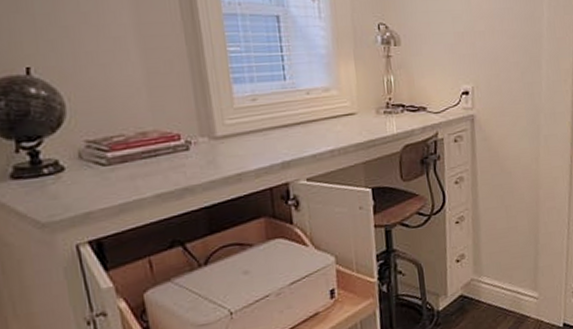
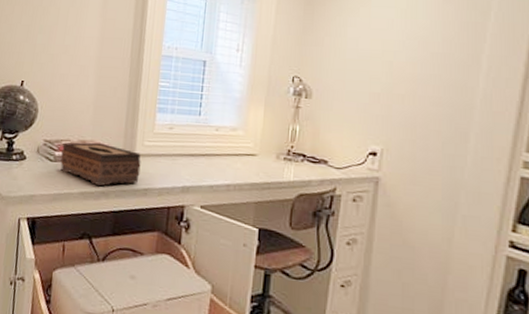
tissue box: none [115,131,228,183] -> present [60,142,141,186]

